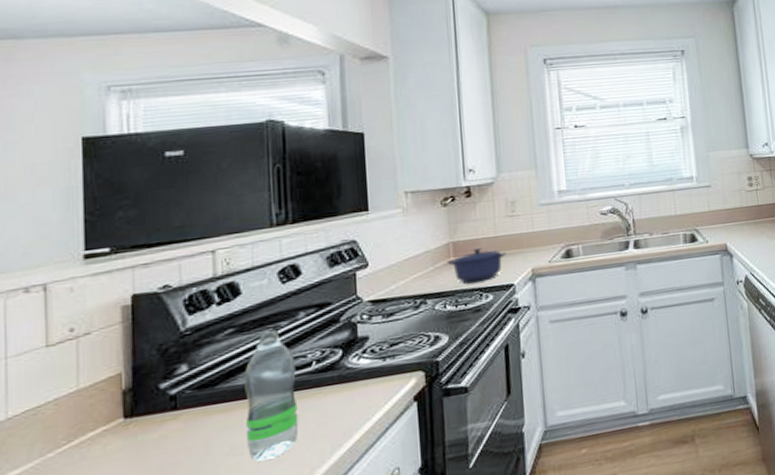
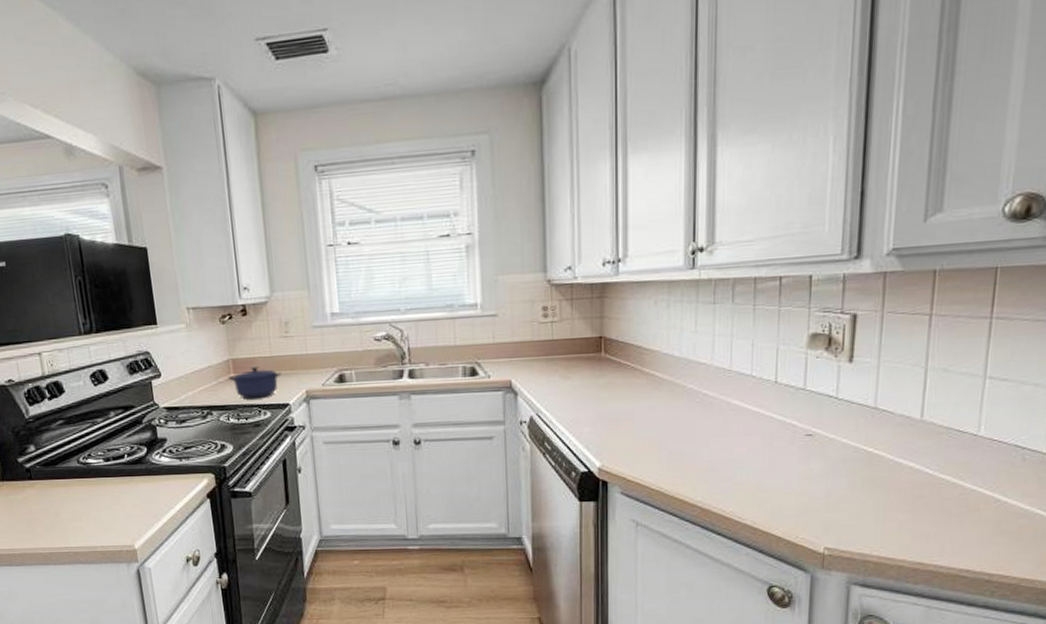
bottle: present [244,329,299,462] -> none [75,424,120,528]

